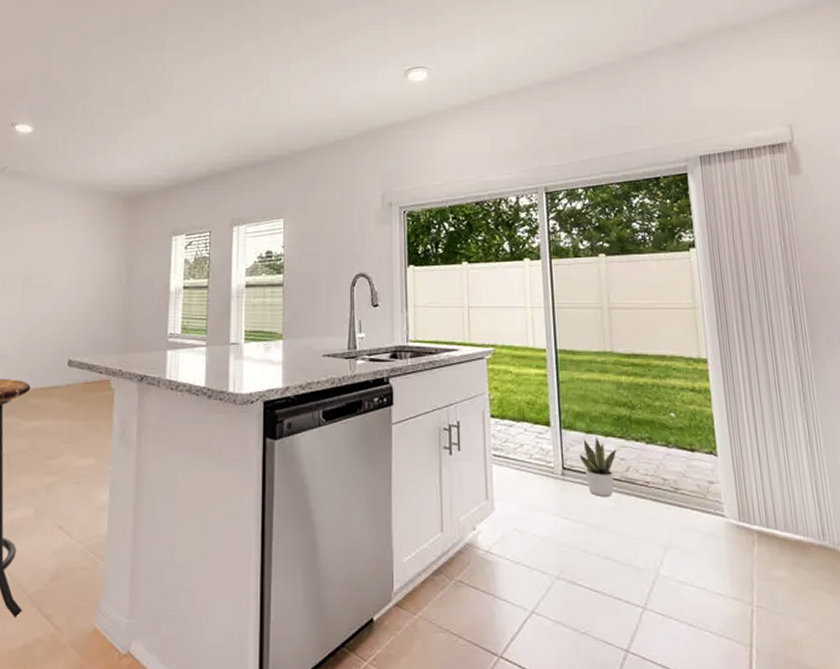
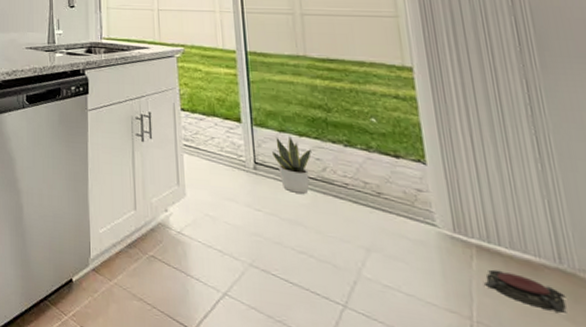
robot vacuum: none [762,553,828,587] -> present [483,269,567,313]

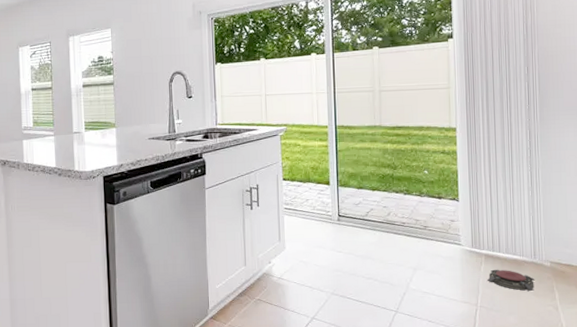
potted plant: present [272,135,312,194] -> none [352,191,381,235]

